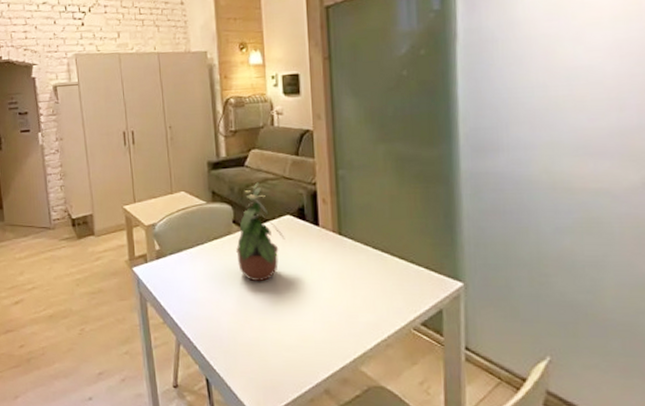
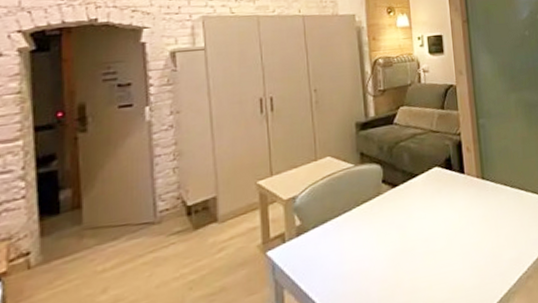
potted plant: present [236,182,285,282] -> none [386,138,434,241]

